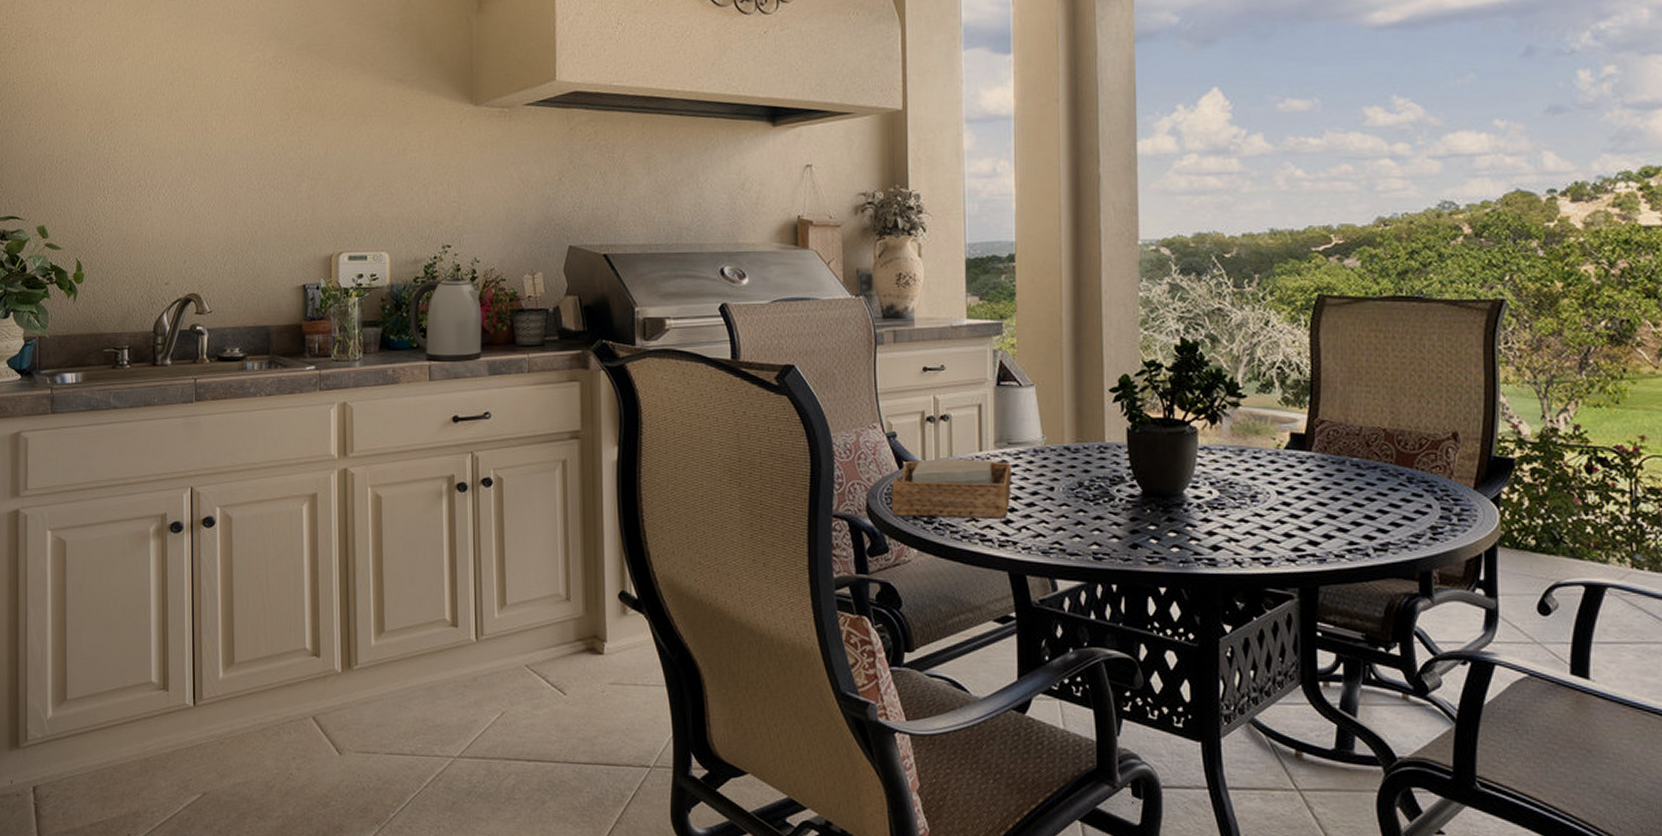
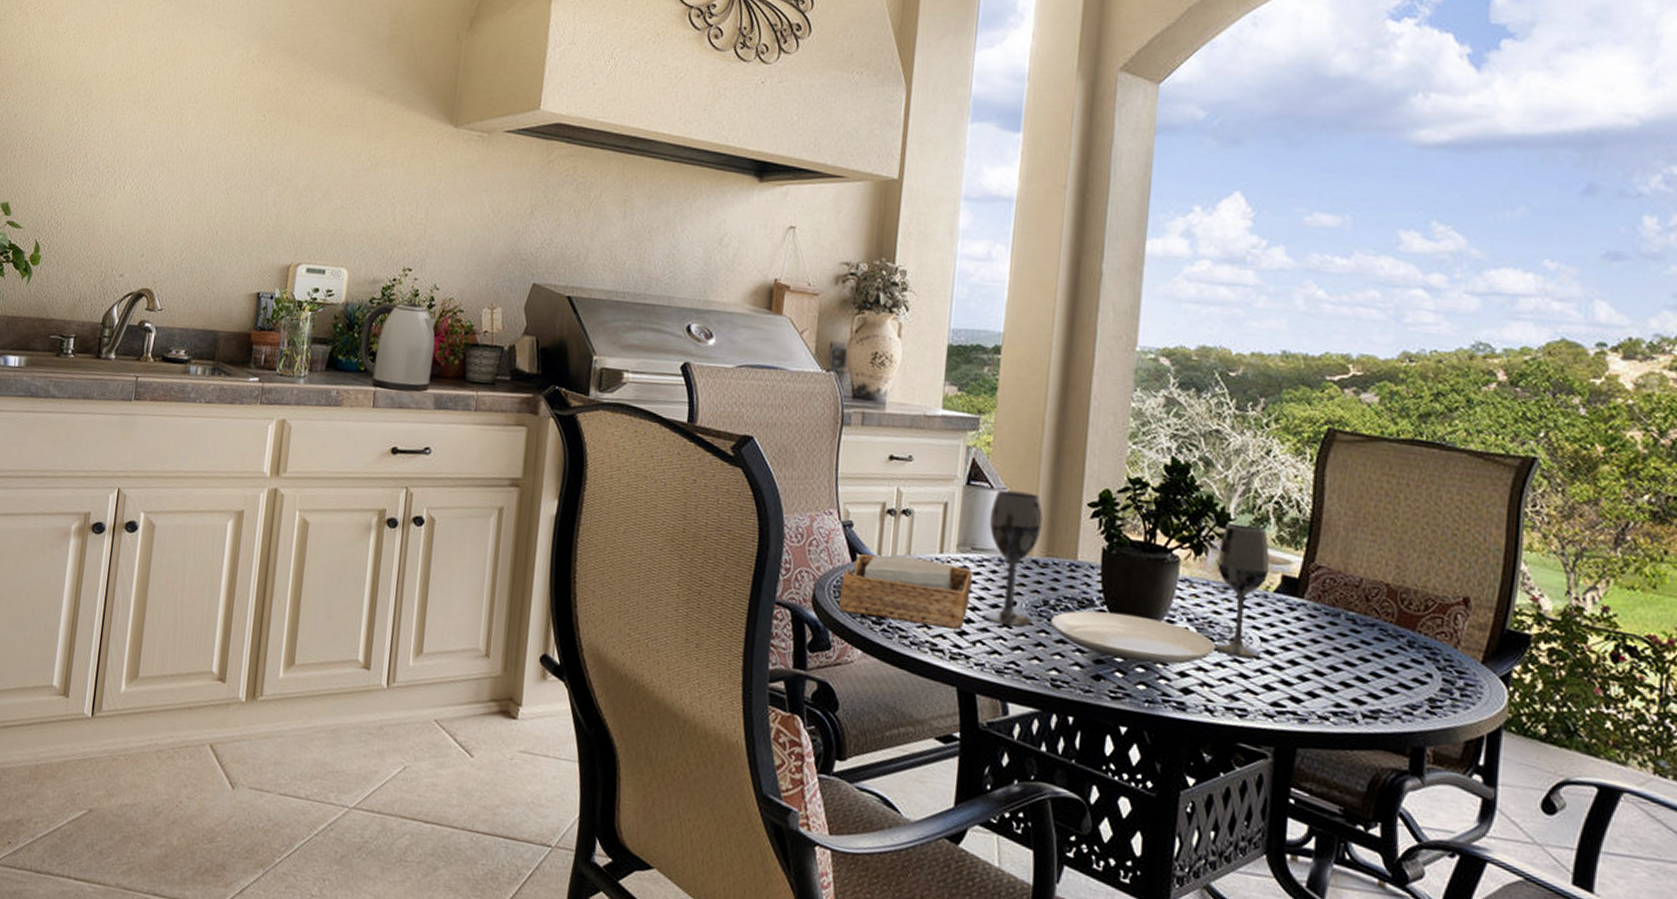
wine glass: none [1021,386,1070,509] -> present [983,489,1043,627]
plate: none [1087,485,1237,527] -> present [1050,610,1215,665]
wine glass: none [1231,391,1279,512] -> present [1213,523,1270,659]

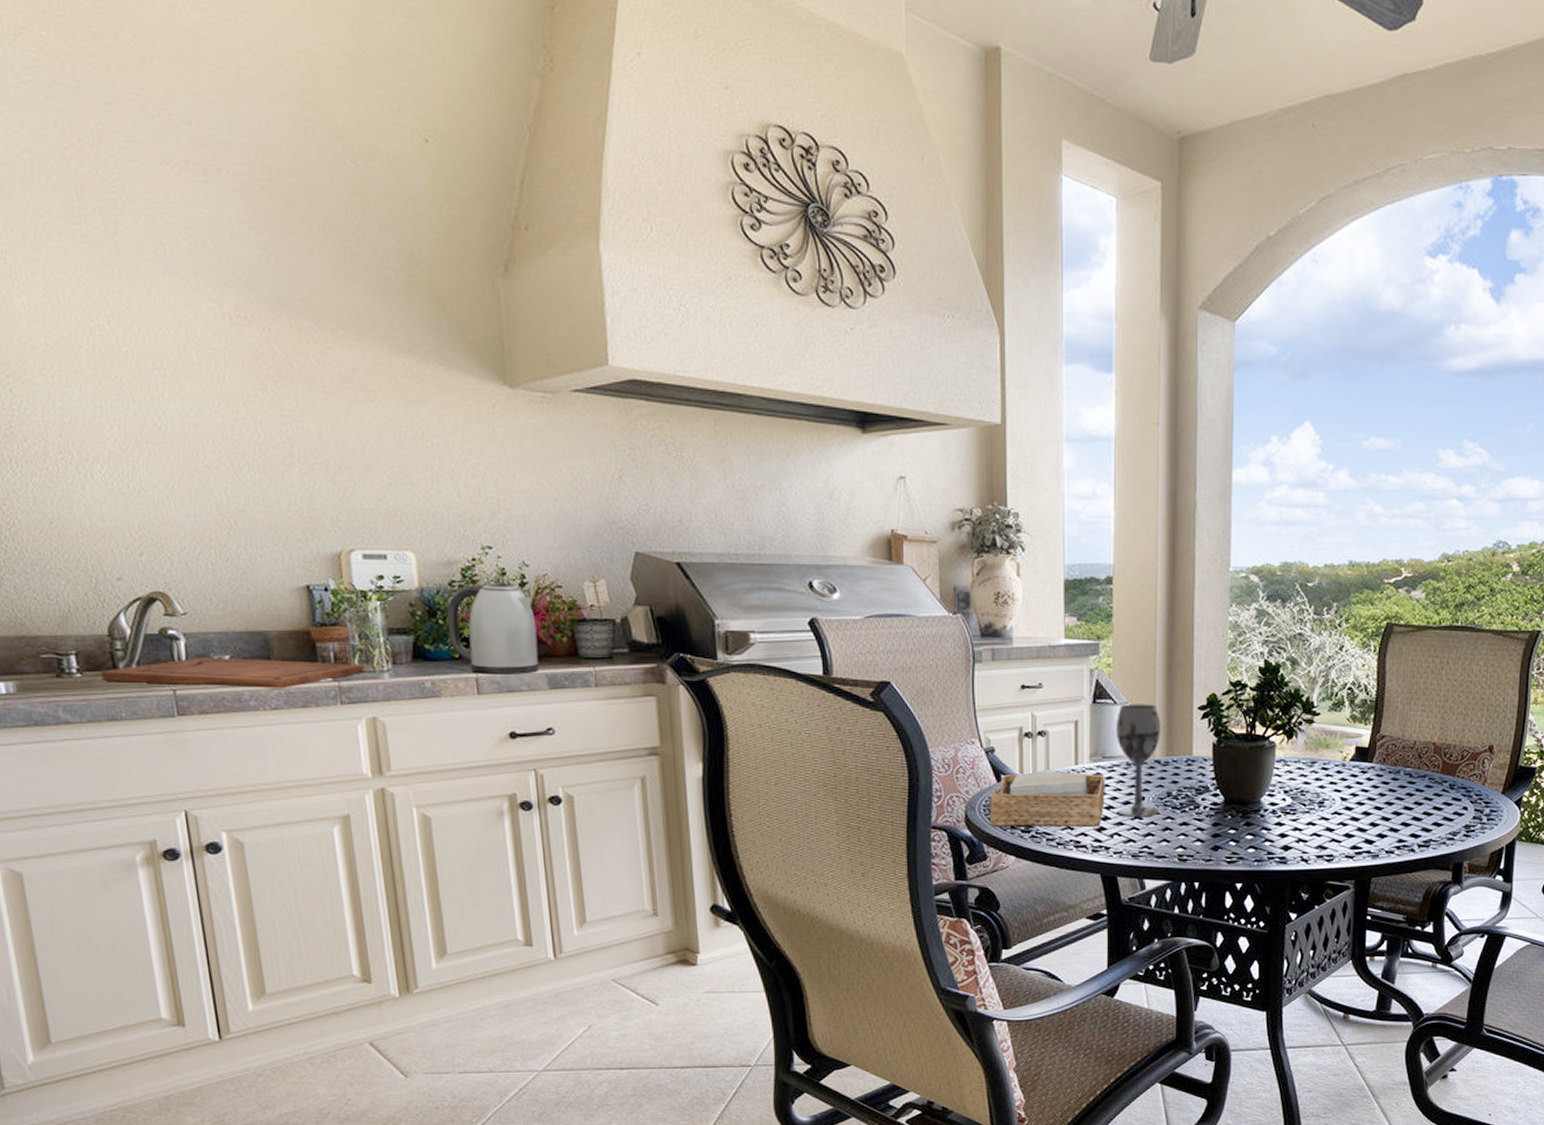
cutting board: none [87,349,285,385] -> present [100,657,364,689]
plate: present [1050,610,1215,665] -> none [1174,794,1307,831]
wine glass: present [1213,523,1270,659] -> none [1305,709,1346,816]

